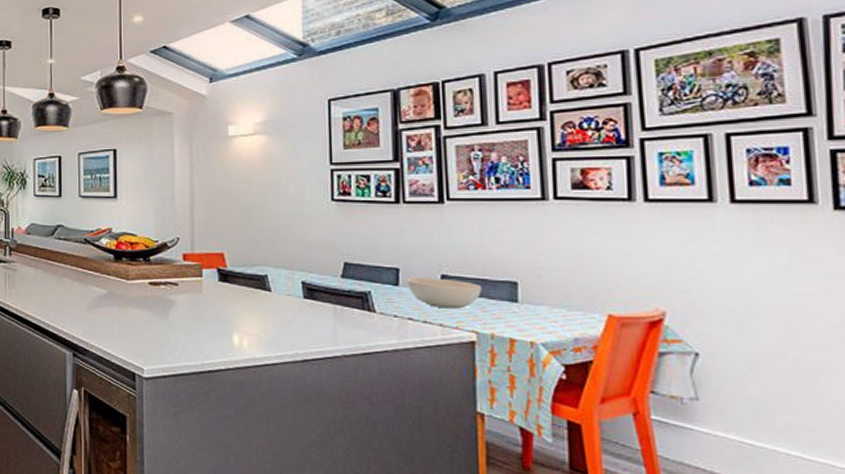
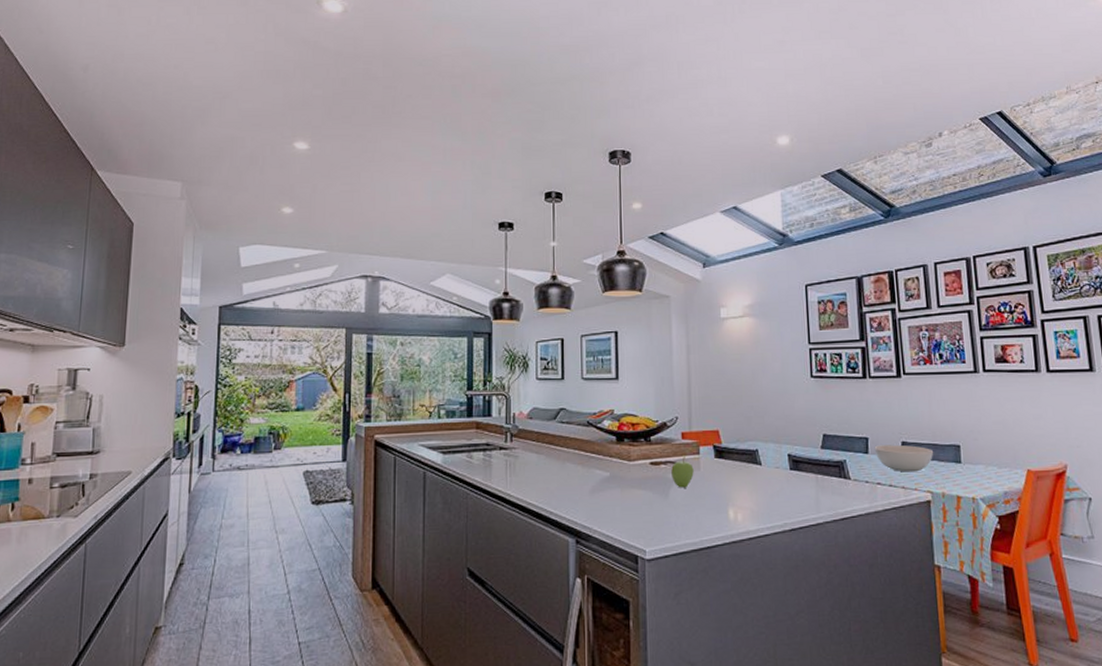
fruit: none [171,278,196,310] -> present [671,457,694,488]

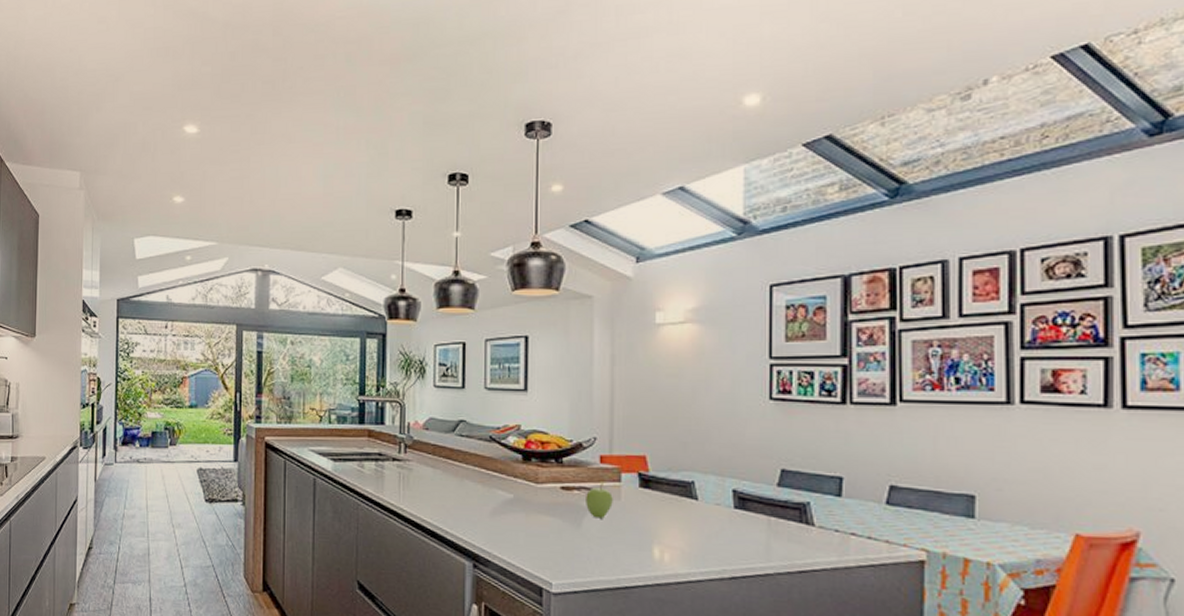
bowl: present [874,444,934,472] -> none [850,487,936,524]

